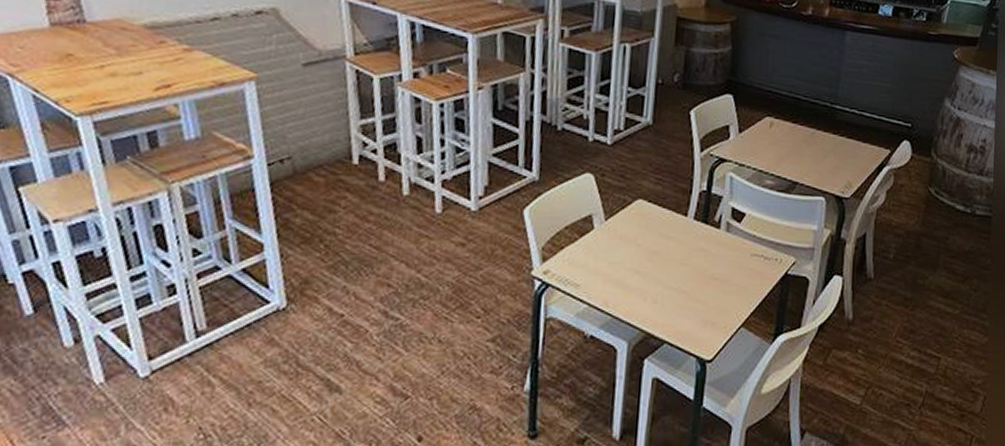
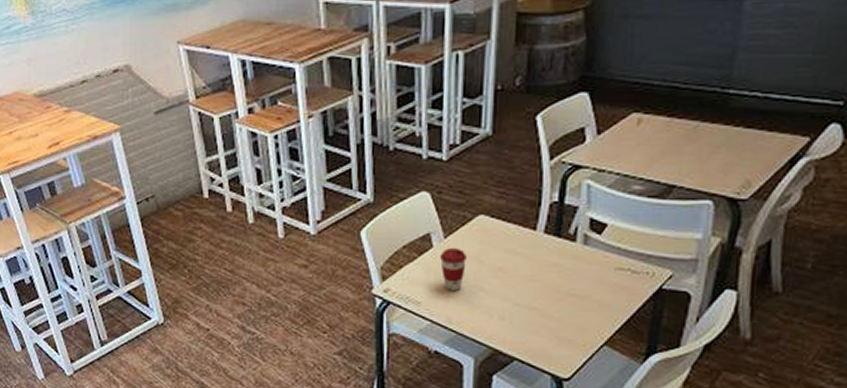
coffee cup: none [600,230,625,273] -> present [440,248,467,290]

